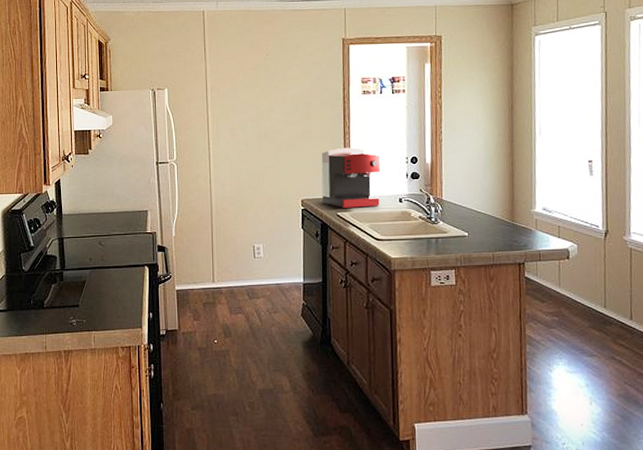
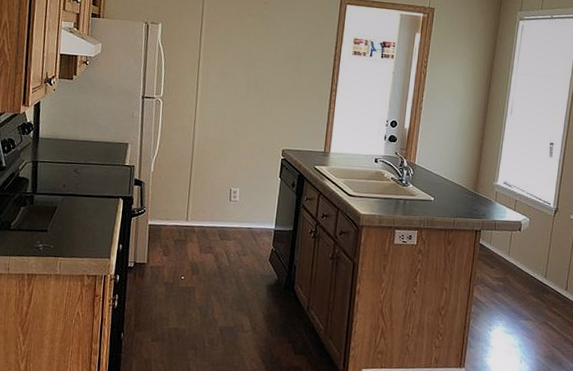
coffee maker: present [321,147,381,208] -> none [302,103,363,164]

